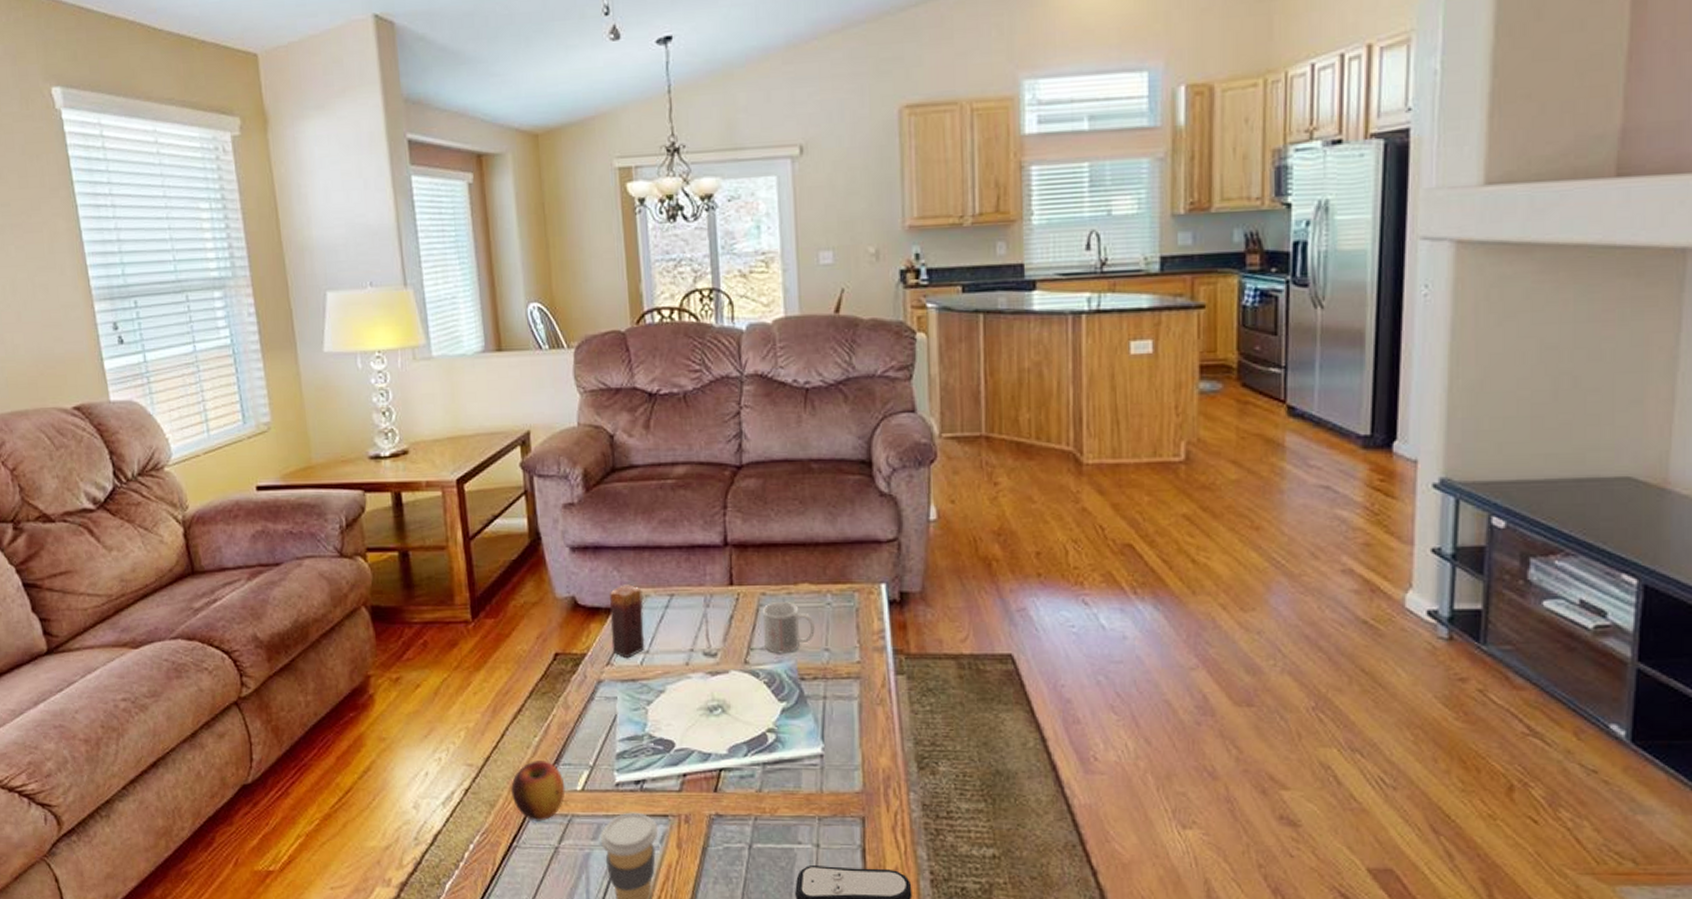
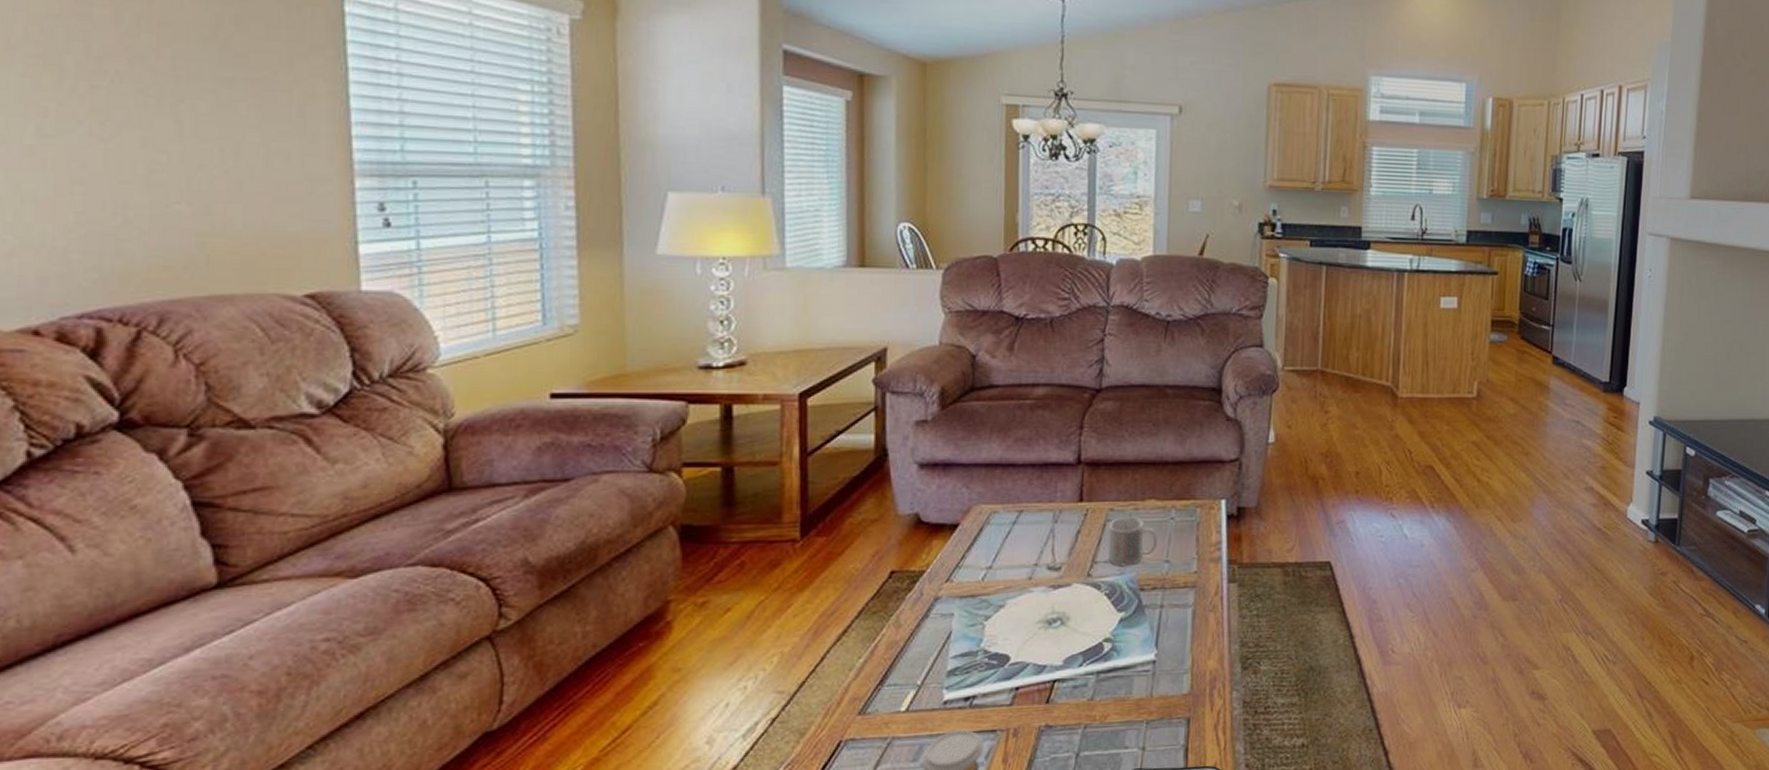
apple: present [510,761,566,821] -> none [824,682,888,747]
candle: present [609,584,645,659] -> none [953,501,991,575]

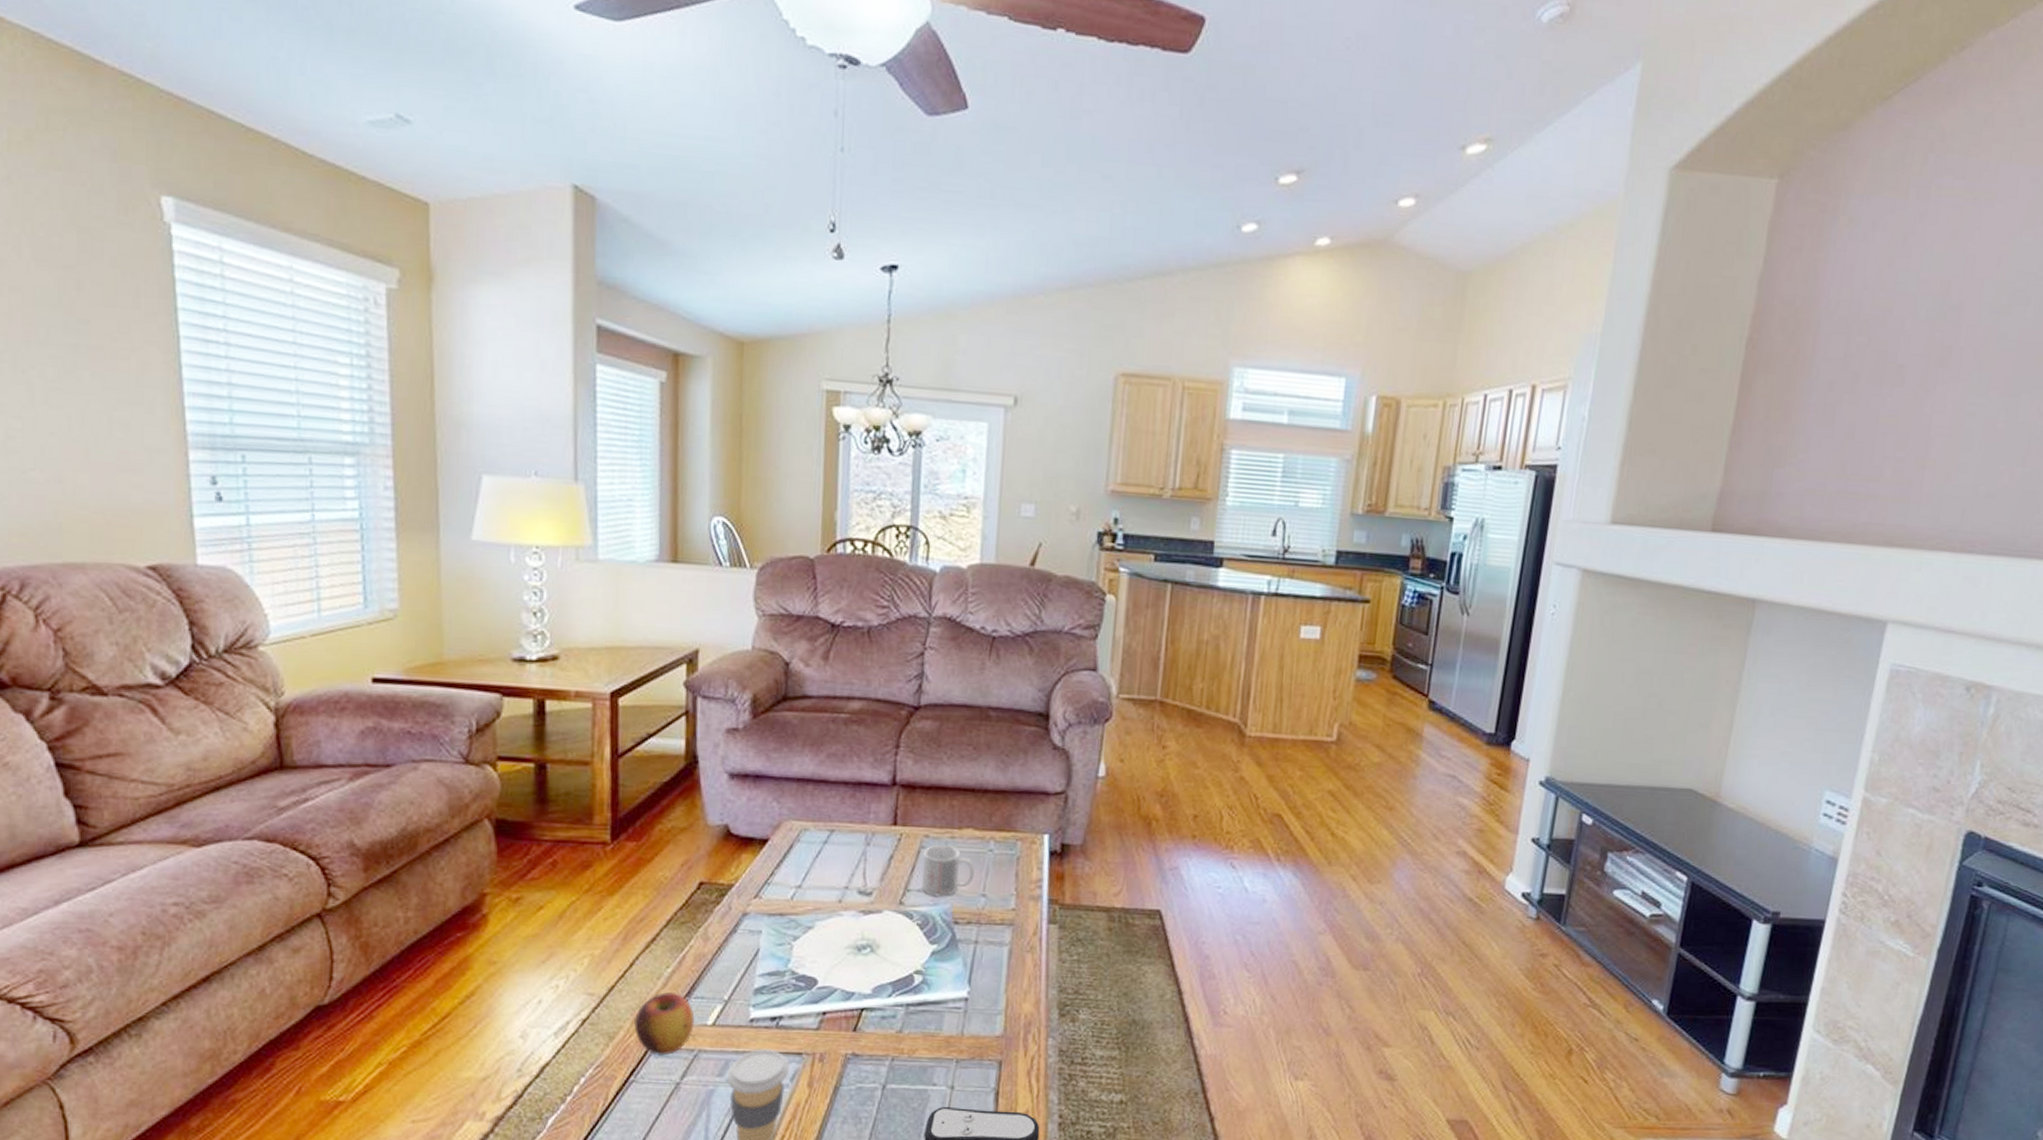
apple: none [824,682,888,747] -> present [633,992,695,1056]

